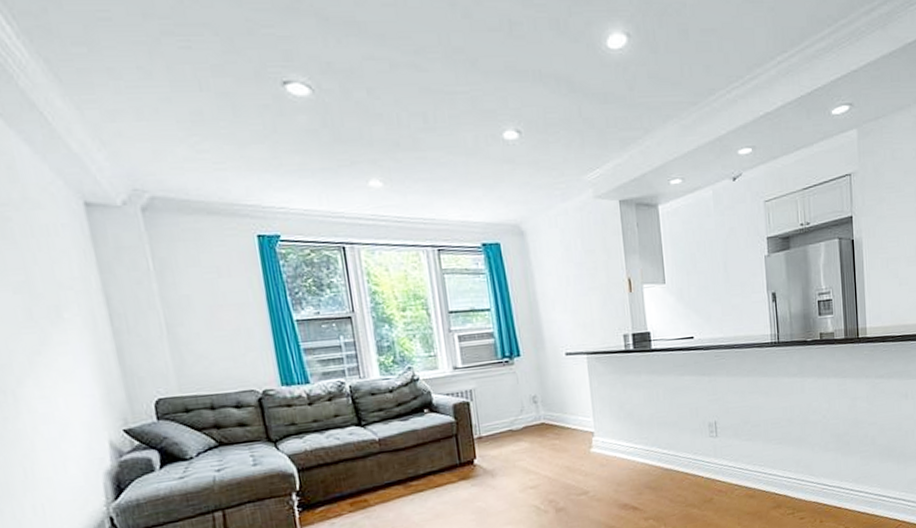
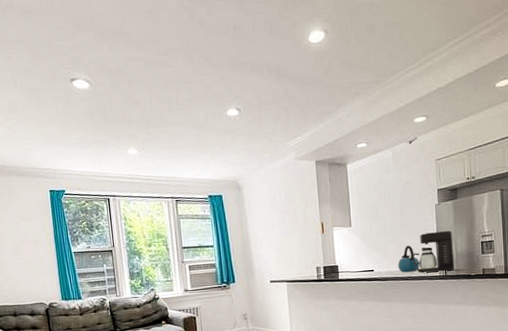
kettle: none [721,306,748,340] -> present [397,245,420,273]
coffee maker: none [739,288,789,340] -> present [412,231,455,274]

